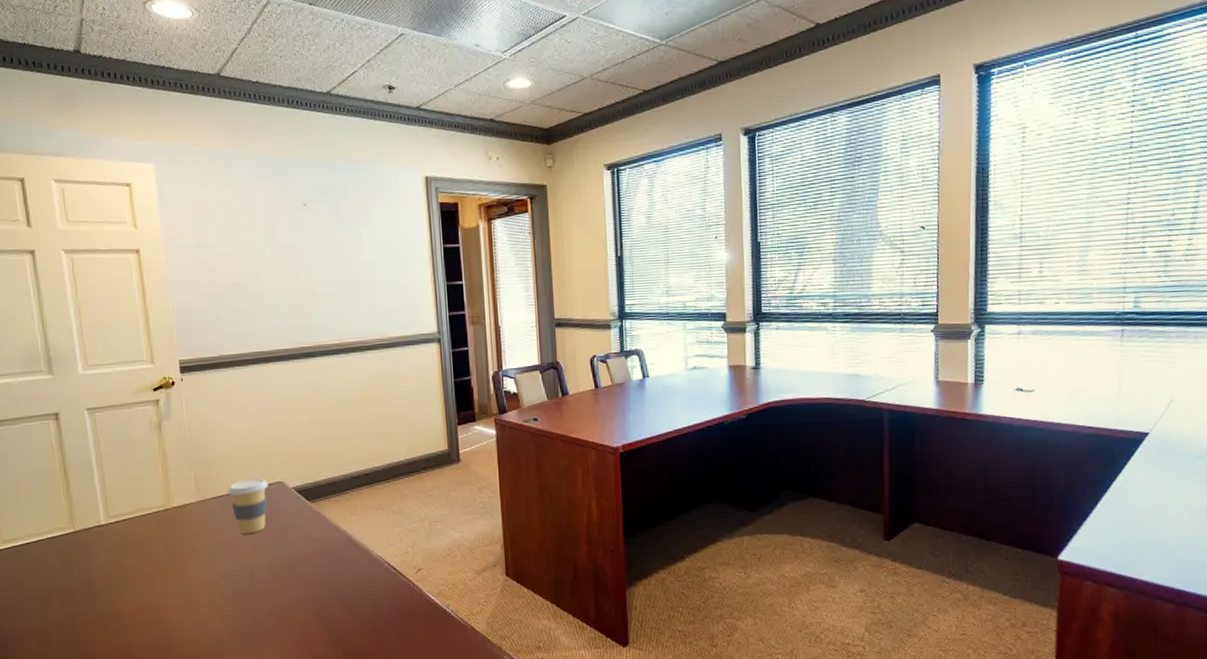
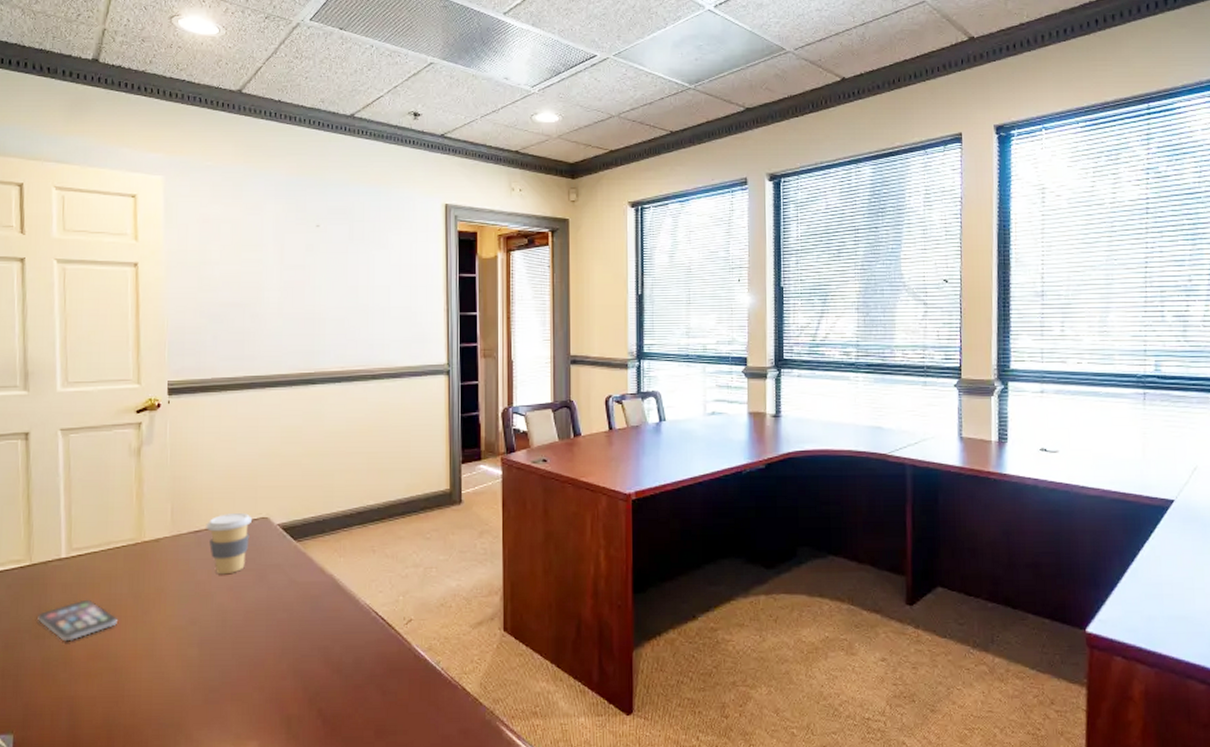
smartphone: none [86,560,157,598] -> present [38,599,117,642]

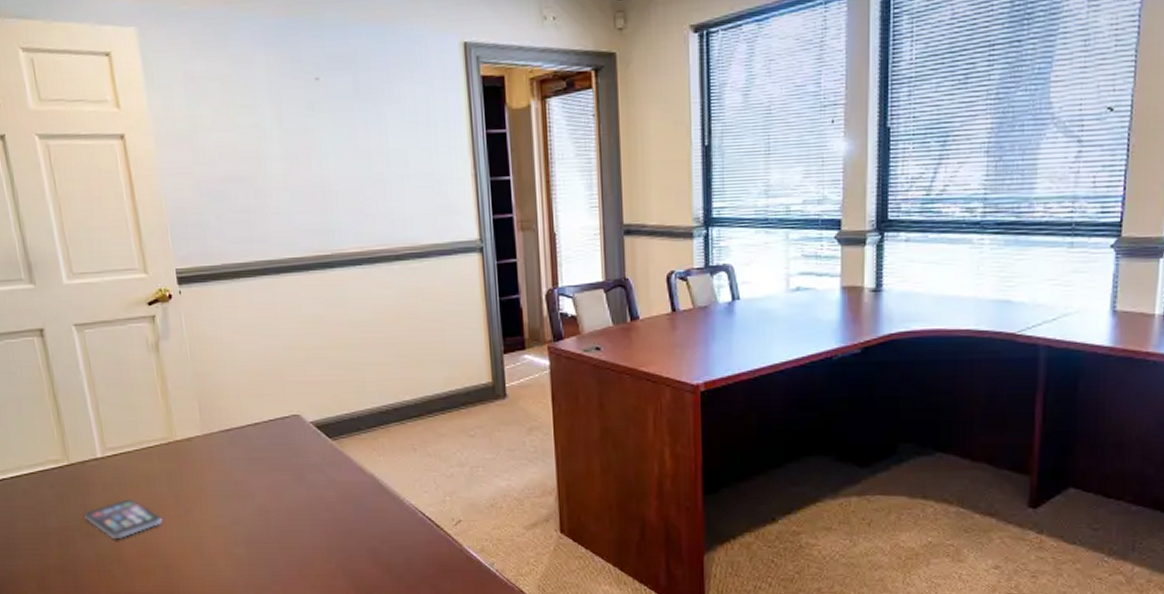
coffee cup: present [206,512,253,575] -> none [236,409,284,474]

